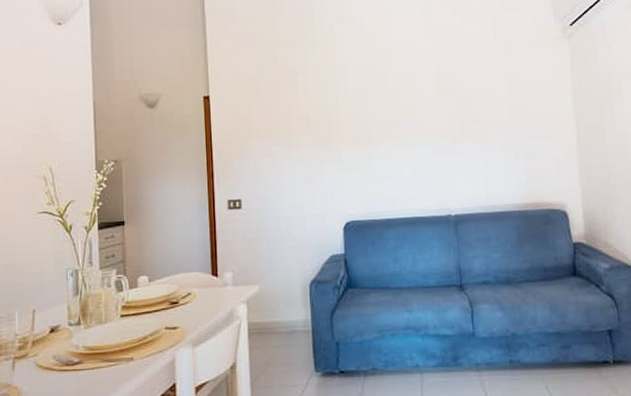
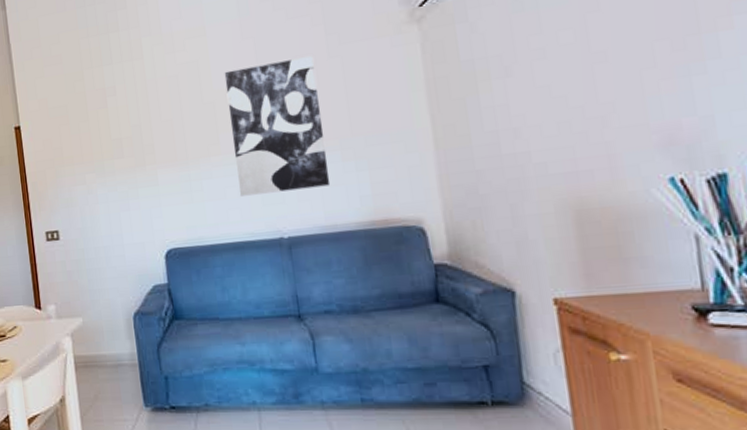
wall art: none [407,57,493,176] -> present [224,56,331,196]

